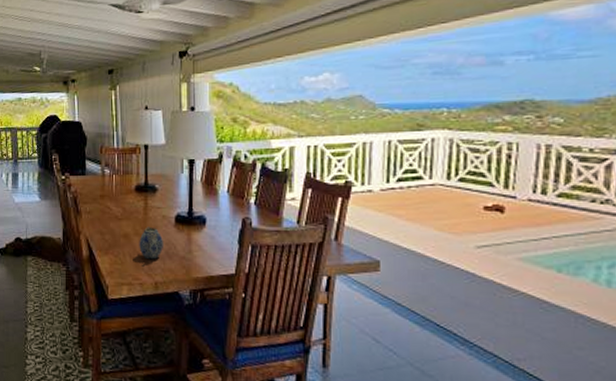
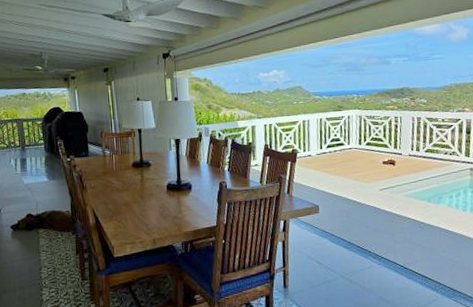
teapot: present [139,227,164,260] -> none [138,195,159,222]

